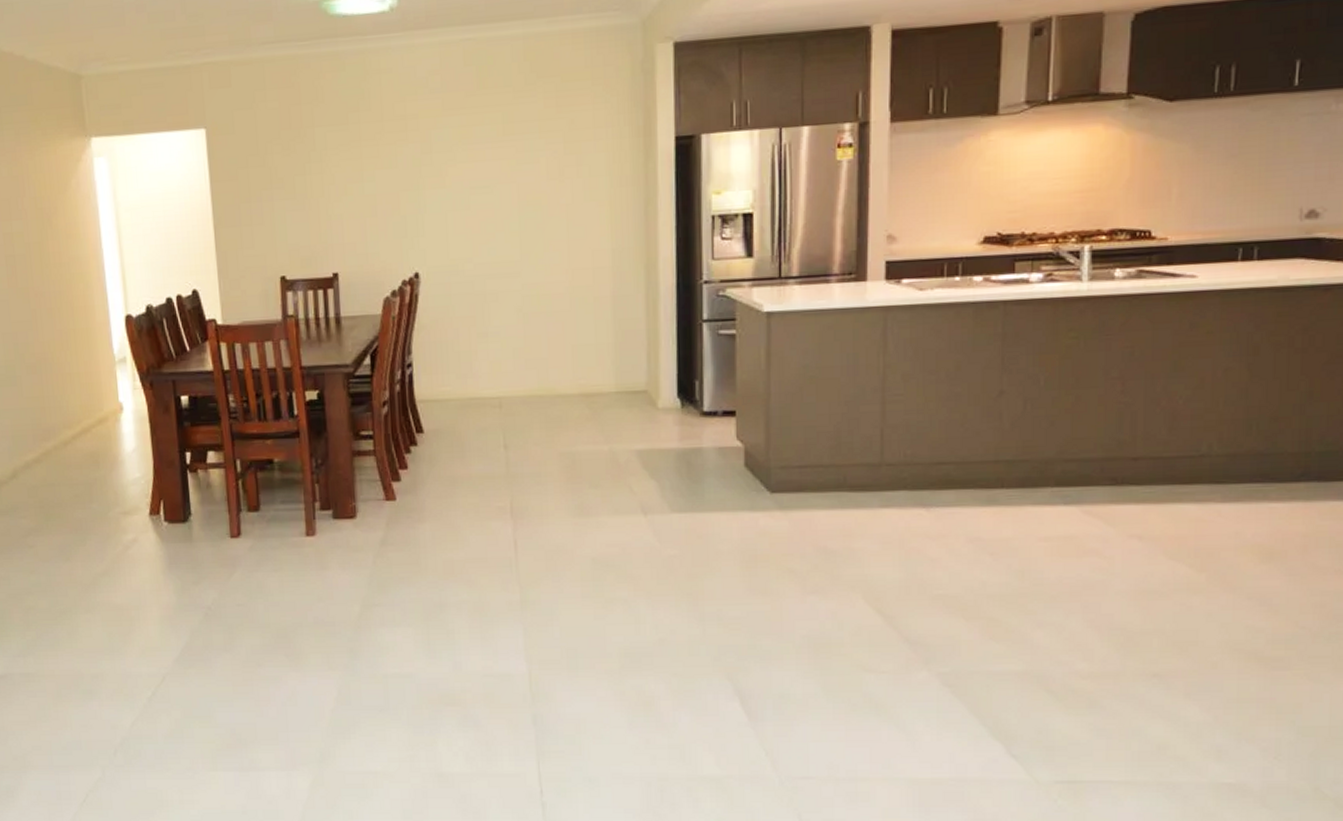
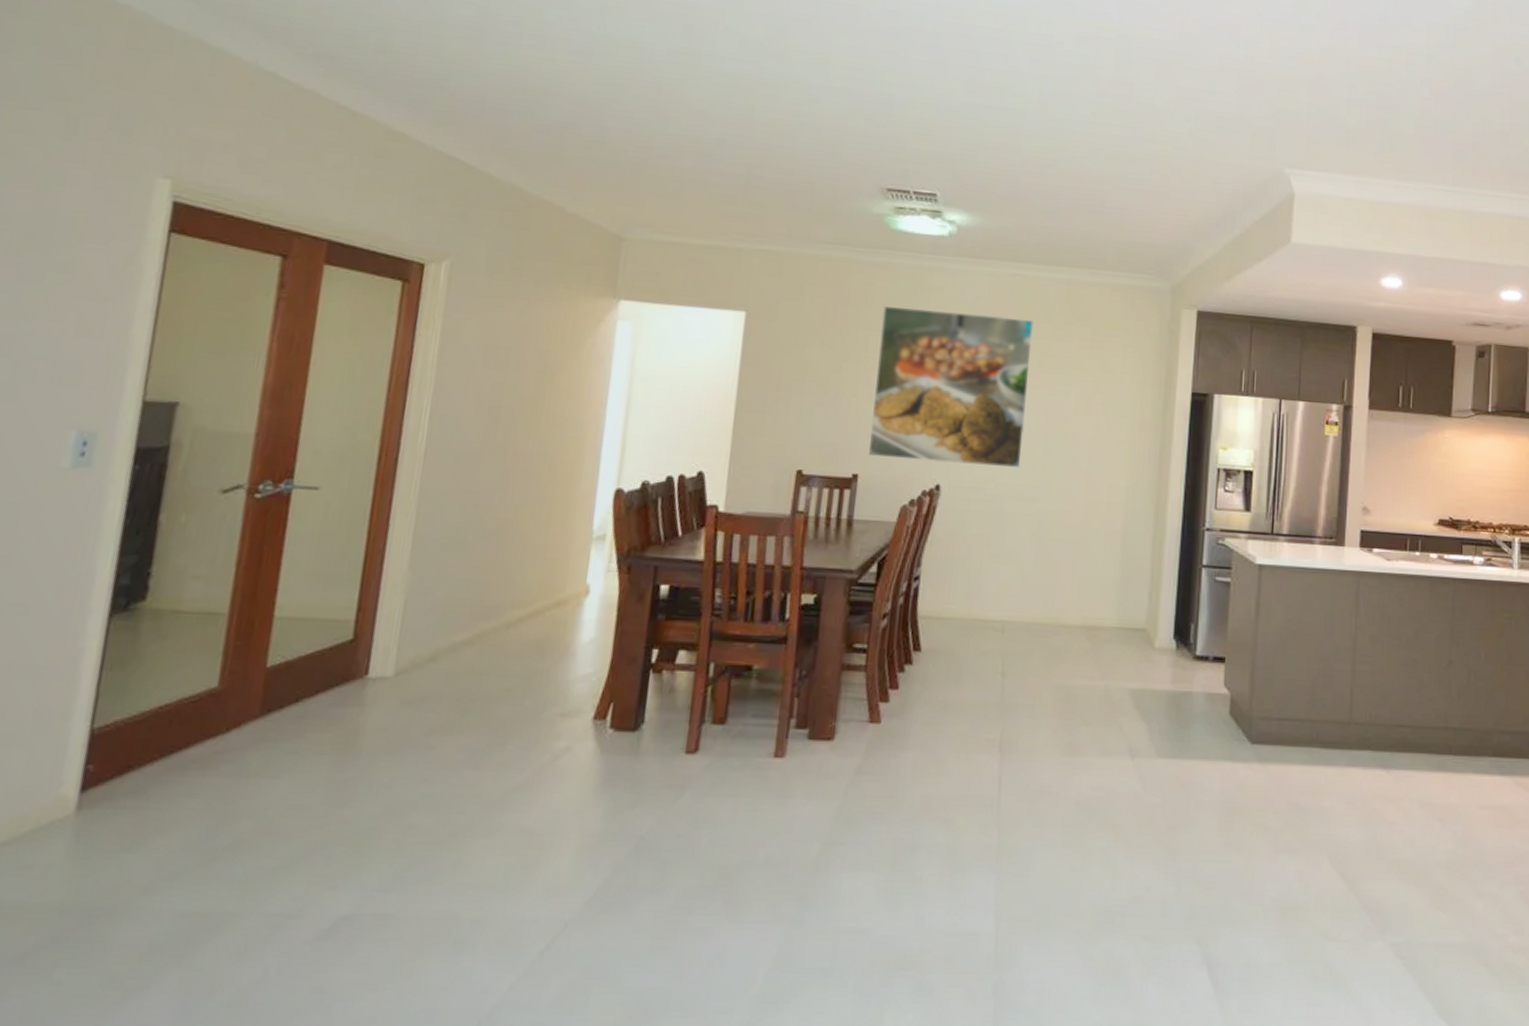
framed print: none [335,86,497,254] -> present [867,305,1035,469]

